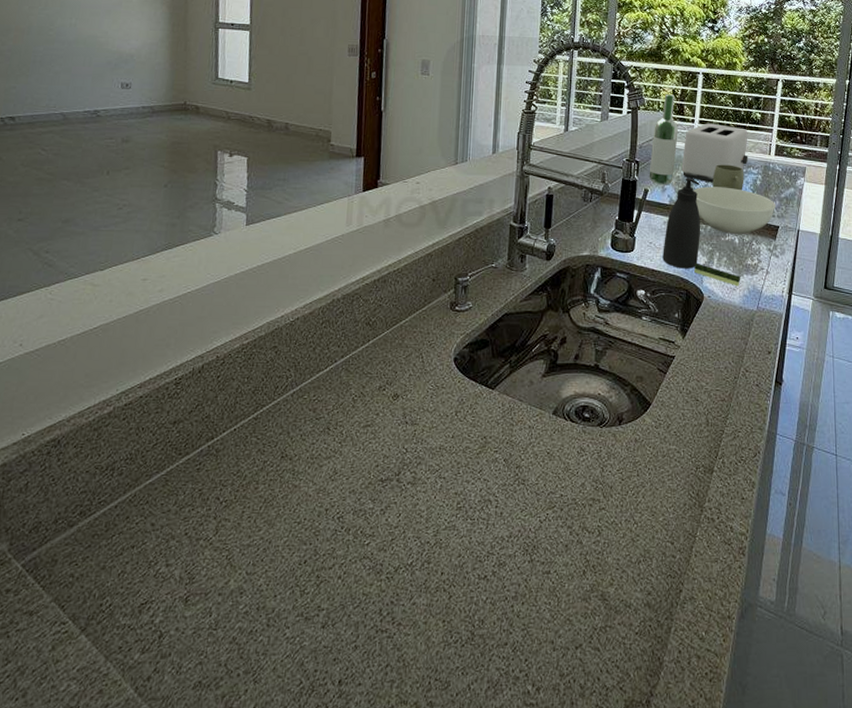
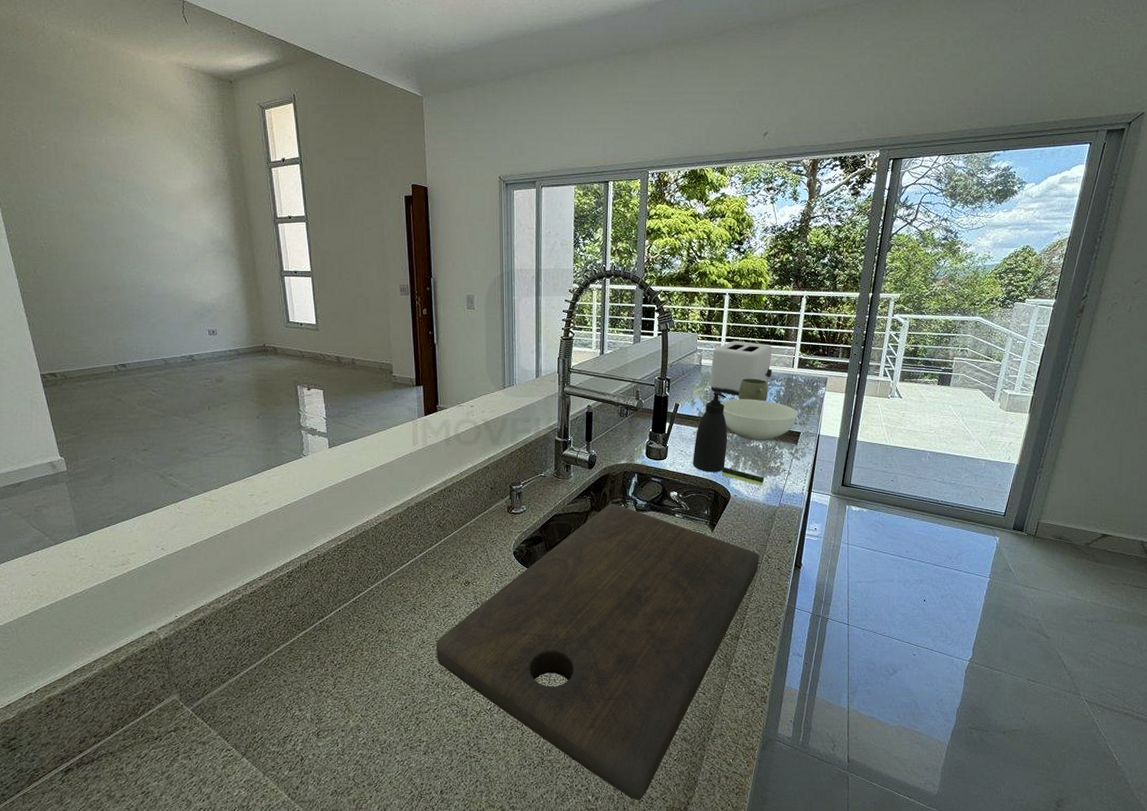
cutting board: none [350,301,737,692] -> present [436,503,760,801]
wine bottle: present [649,94,678,185] -> none [679,315,706,400]

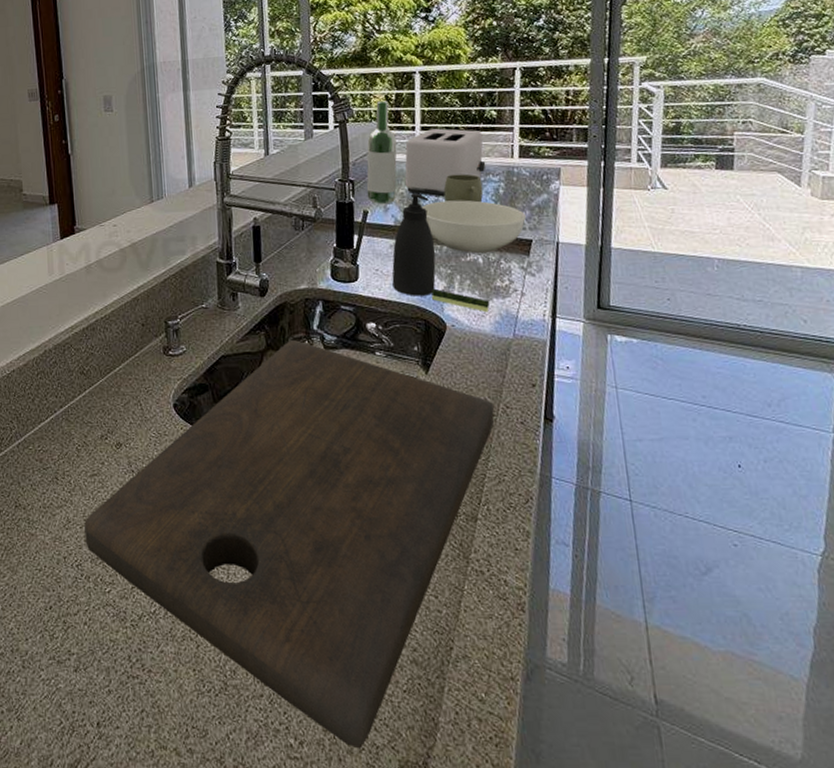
wine bottle: none [679,315,706,400] -> present [366,100,397,205]

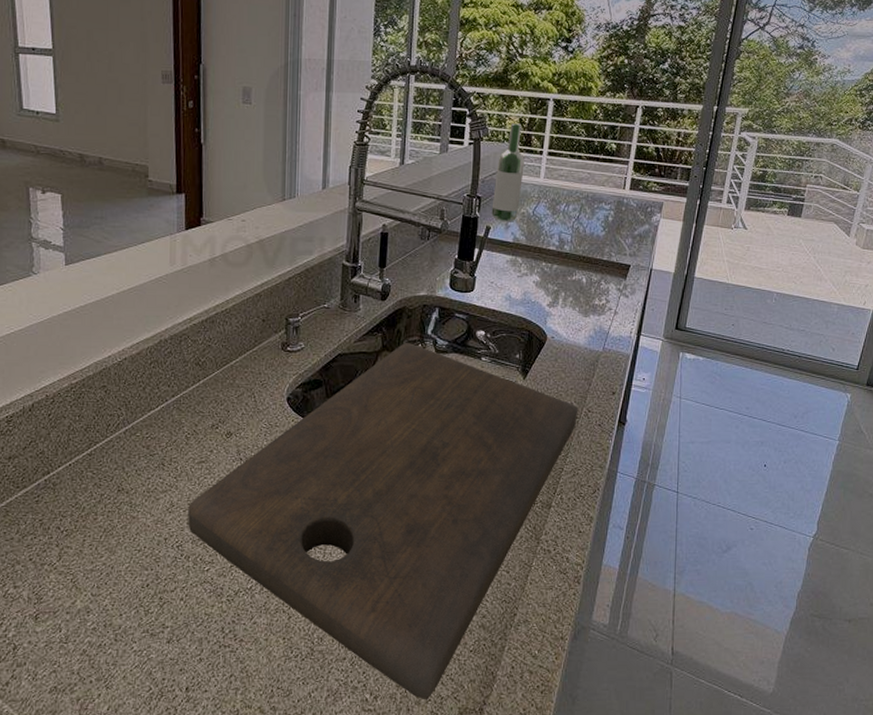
soap dispenser: present [391,193,436,296] -> none [504,214,547,309]
toaster: present [404,128,486,197] -> none [527,155,601,220]
bowl: present [421,200,527,254] -> none [539,223,629,275]
sponge: present [431,288,490,313] -> none [538,303,587,327]
mug: present [443,174,484,203] -> none [560,199,595,228]

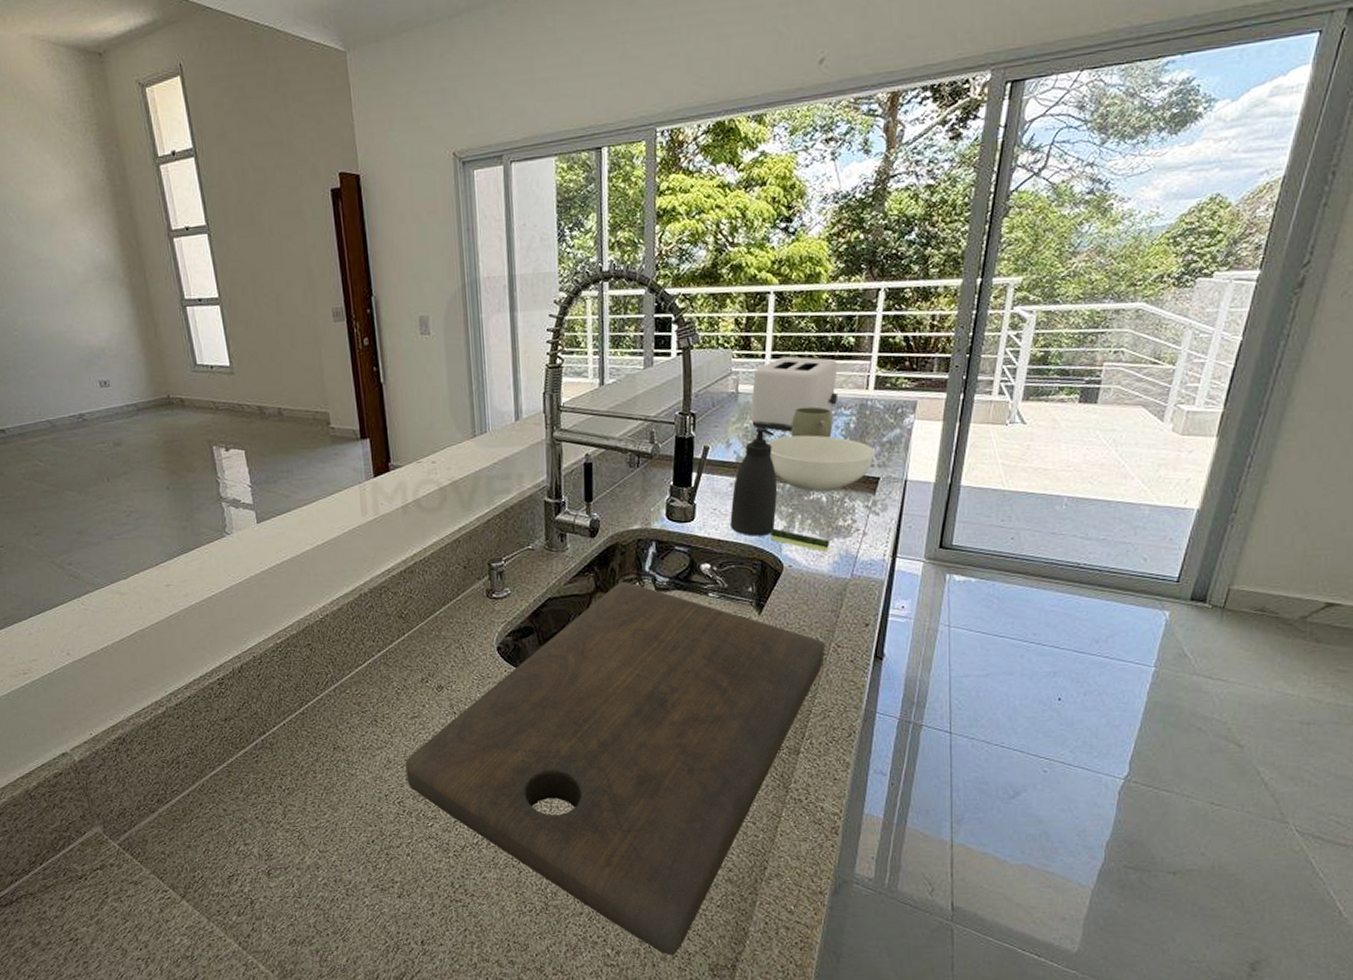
wine bottle: present [491,123,524,222] -> none [708,324,744,440]
soap dispenser: none [504,214,547,309] -> present [730,427,778,536]
toaster: none [527,155,601,220] -> present [750,356,839,432]
sponge: none [538,303,587,327] -> present [770,528,830,553]
bowl: none [539,223,629,275] -> present [766,435,876,493]
mug: none [560,199,595,228] -> present [791,406,833,438]

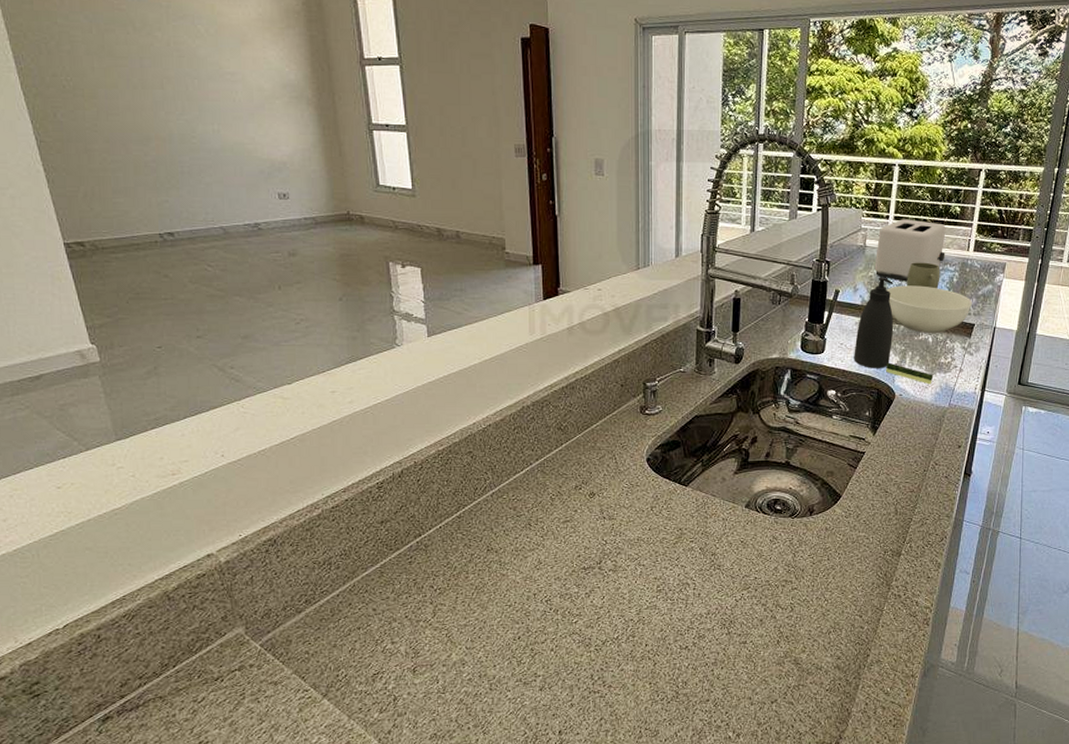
cutting board: present [405,581,826,956] -> none [555,402,926,736]

